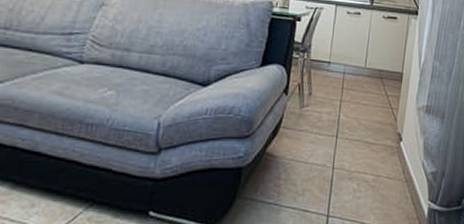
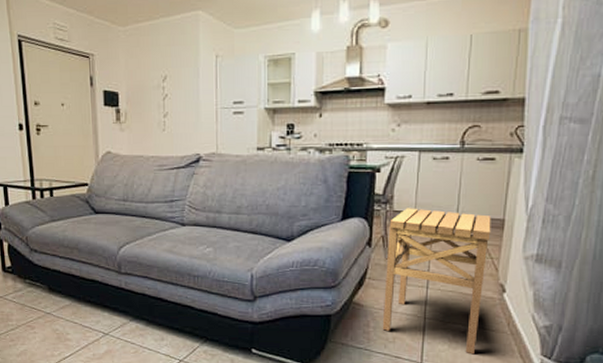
side table: none [293,57,393,204] -> present [382,208,491,355]

